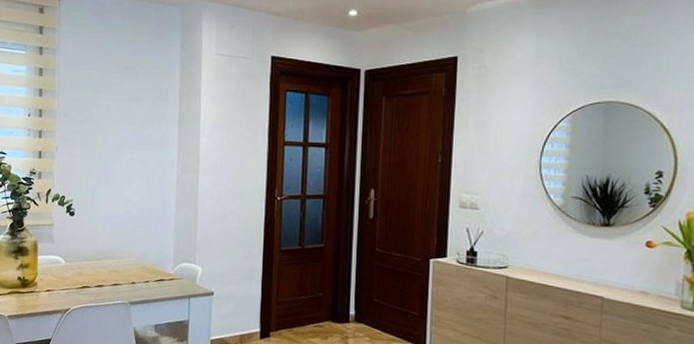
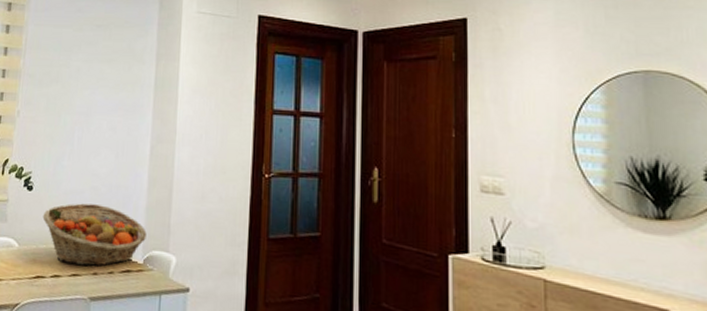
fruit basket: none [85,225,176,277] -> present [42,203,147,267]

